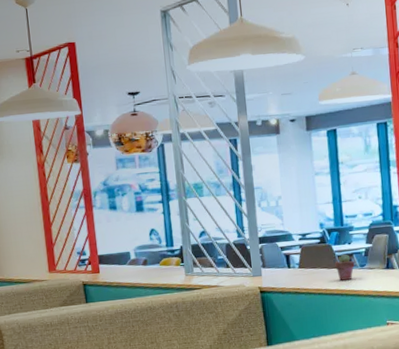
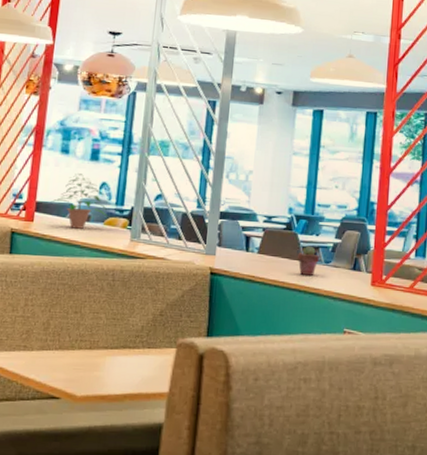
potted plant: none [110,225,161,273] -> present [50,173,107,229]

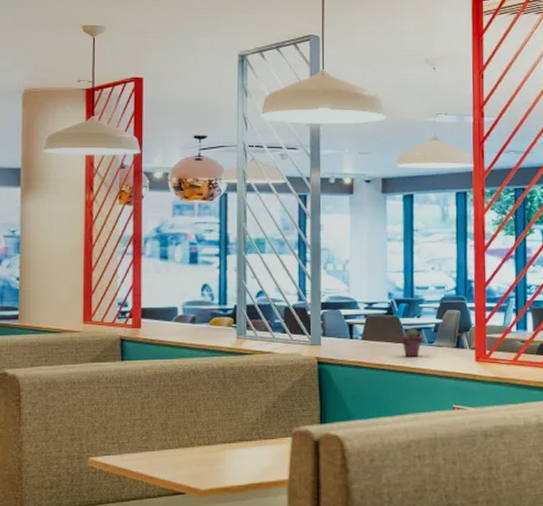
potted plant: present [50,173,107,229] -> none [155,278,212,331]

